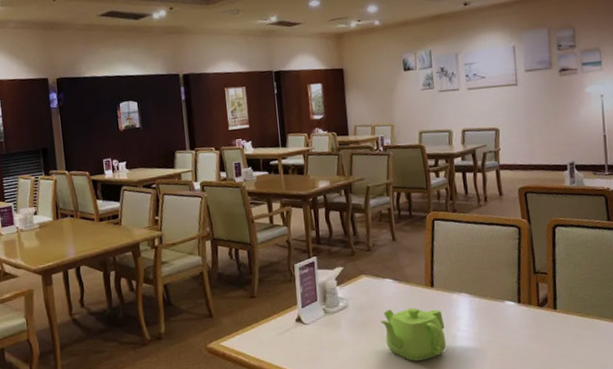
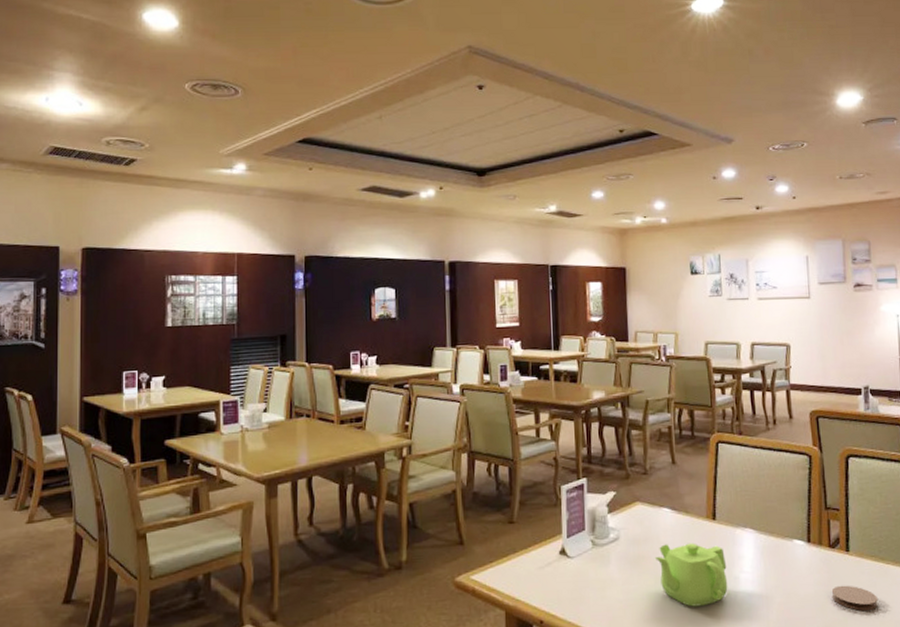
coaster: none [540,338,584,359] -> present [831,585,878,611]

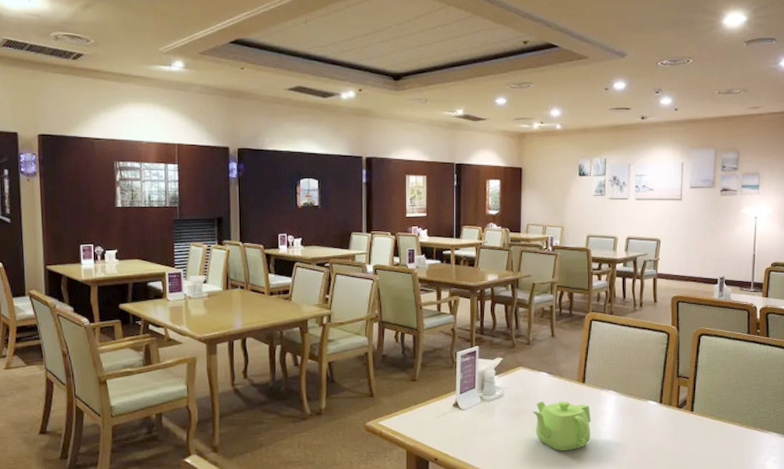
coaster: present [831,585,878,611] -> none [675,437,713,458]

